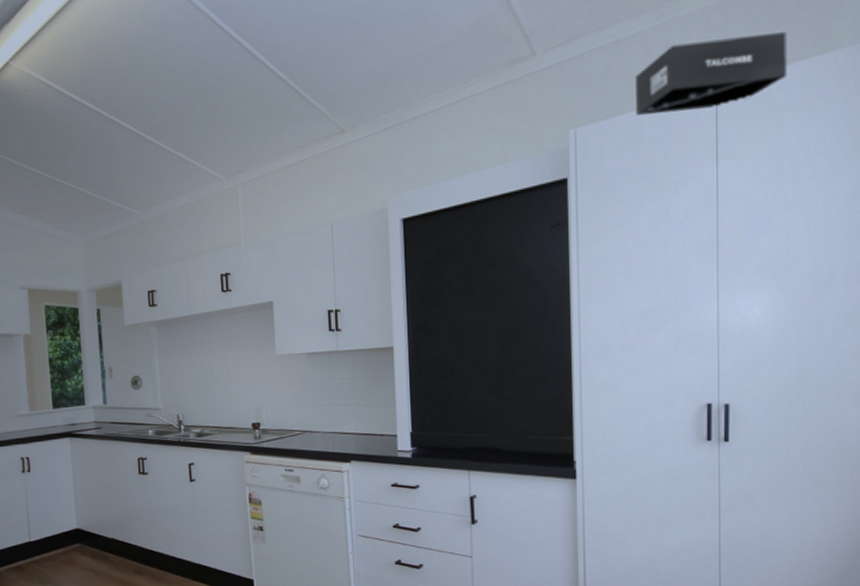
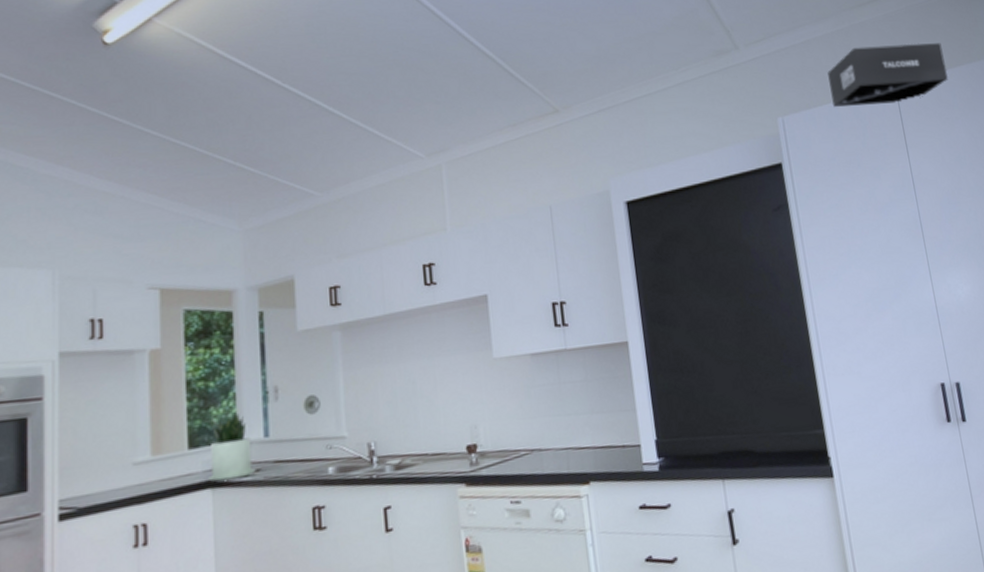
planter: none [65,384,99,434] -> present [208,412,256,483]

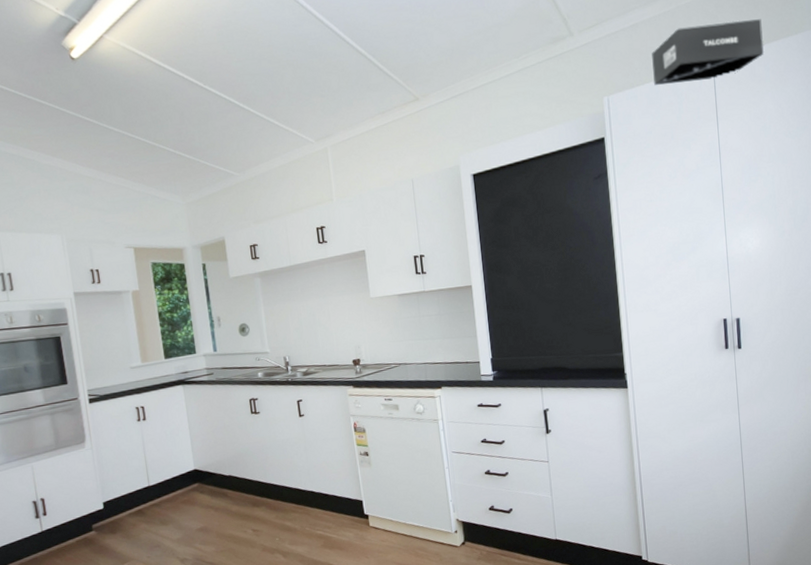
planter: present [208,412,256,483] -> none [176,334,210,381]

